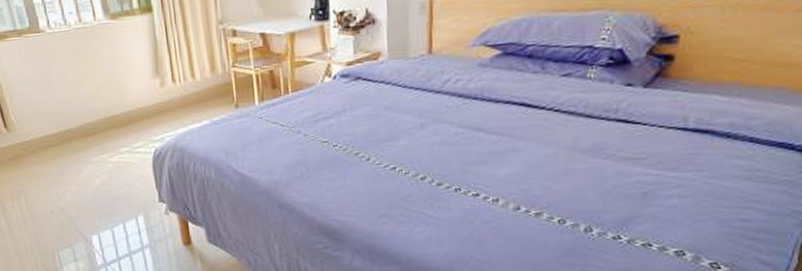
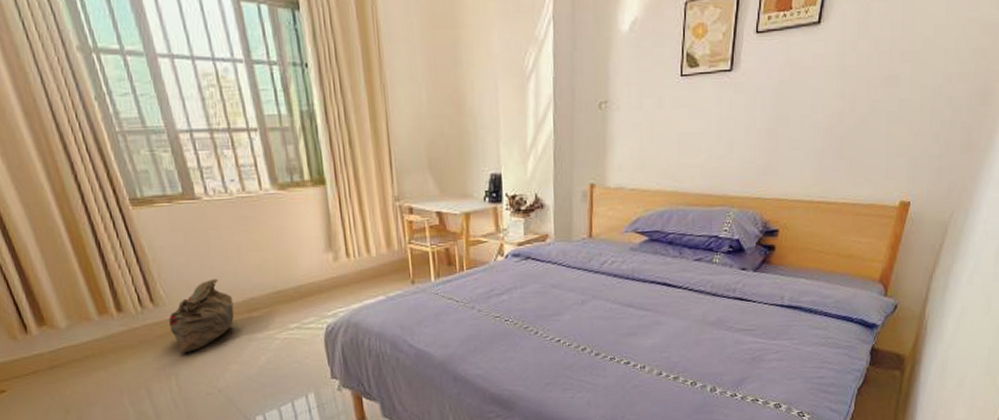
bag: none [19,105,73,175] -> present [168,278,235,354]

